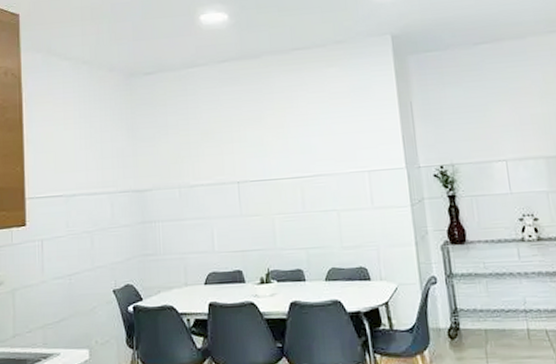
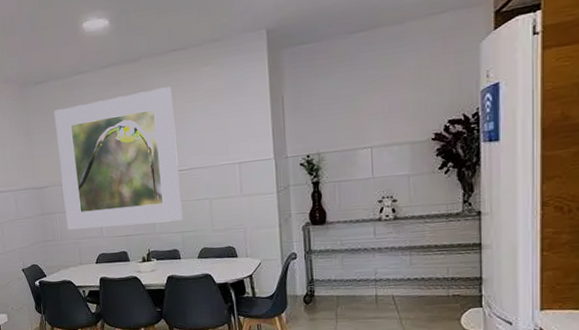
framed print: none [163,86,307,242] -> present [53,86,183,230]

